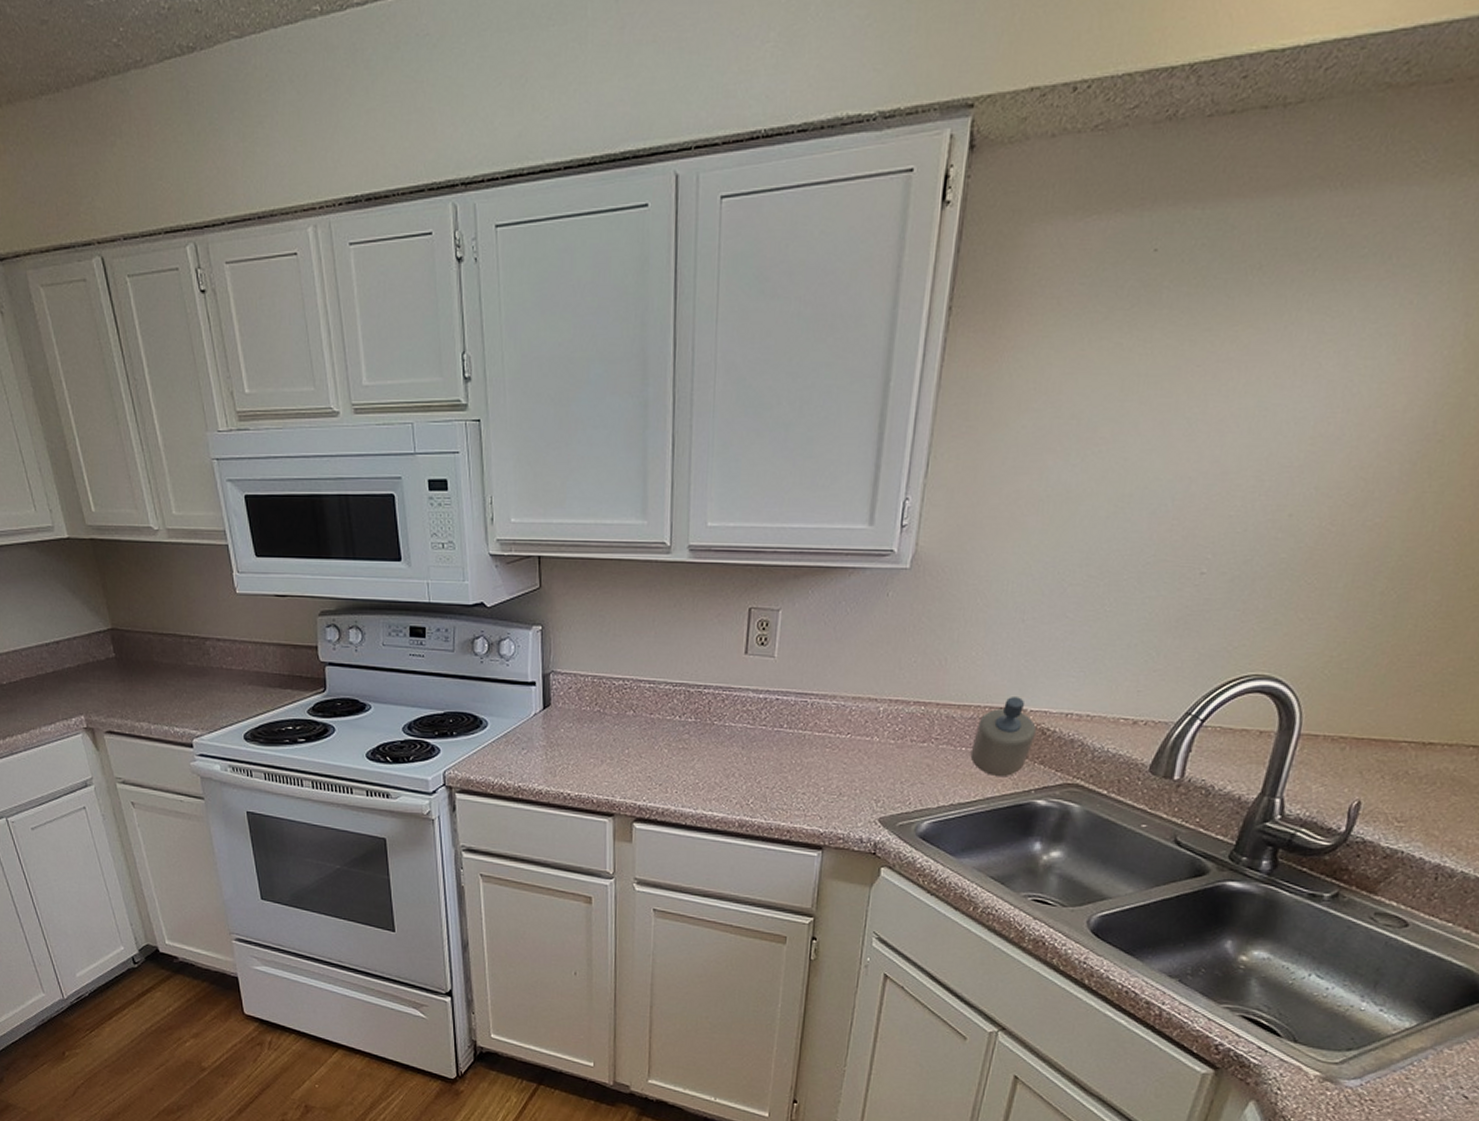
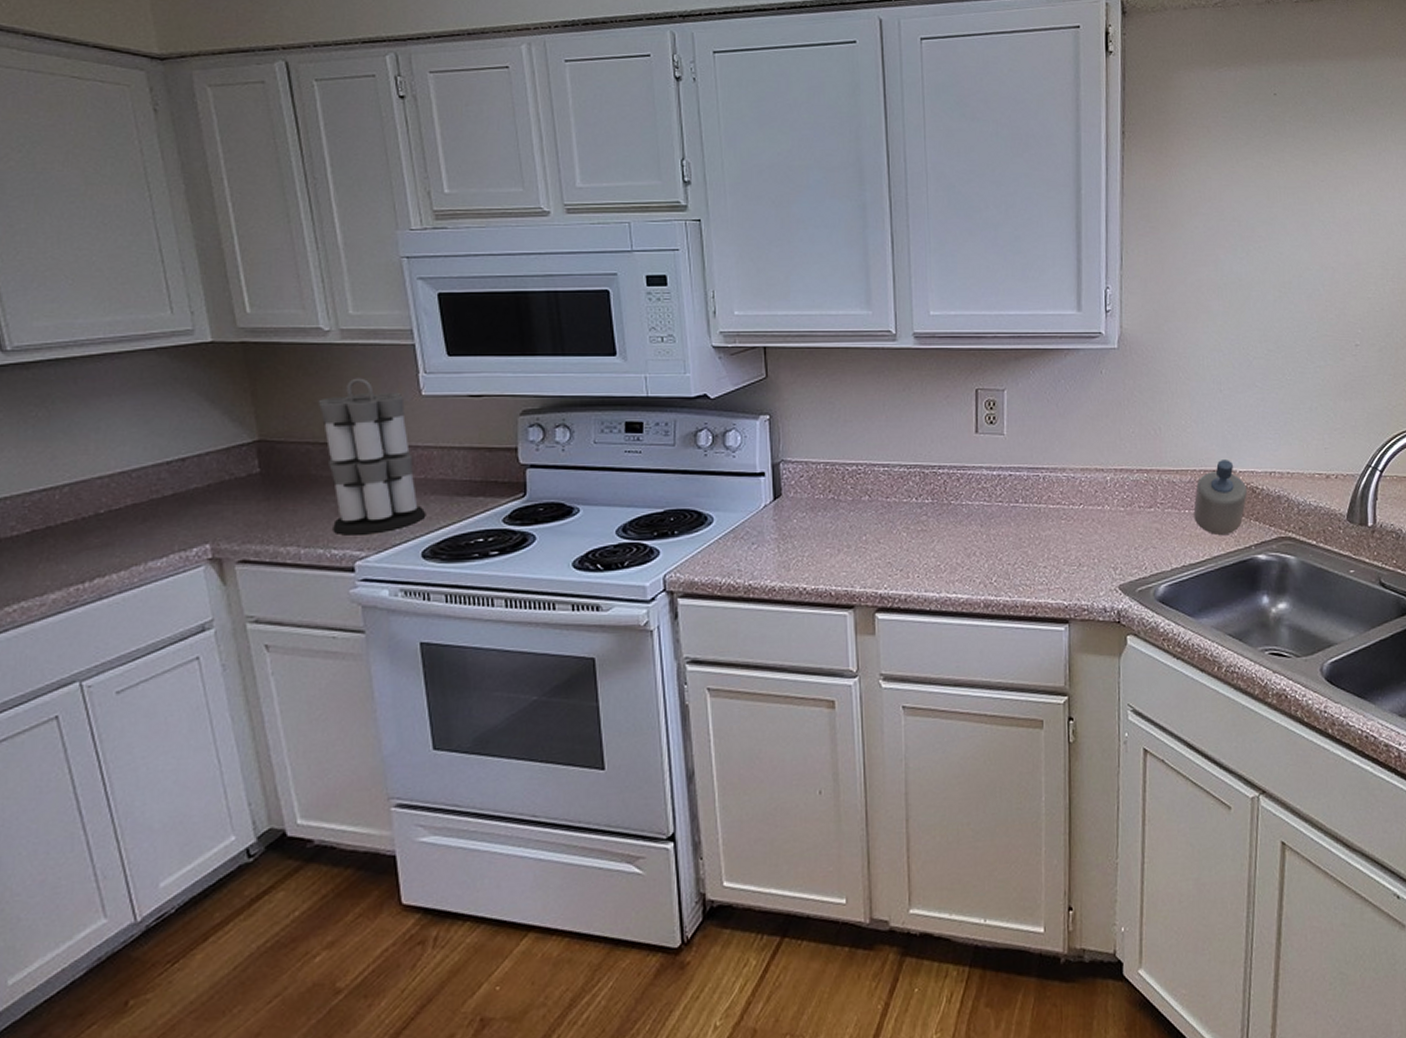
spice rack: none [154,575,246,717] -> present [318,378,426,536]

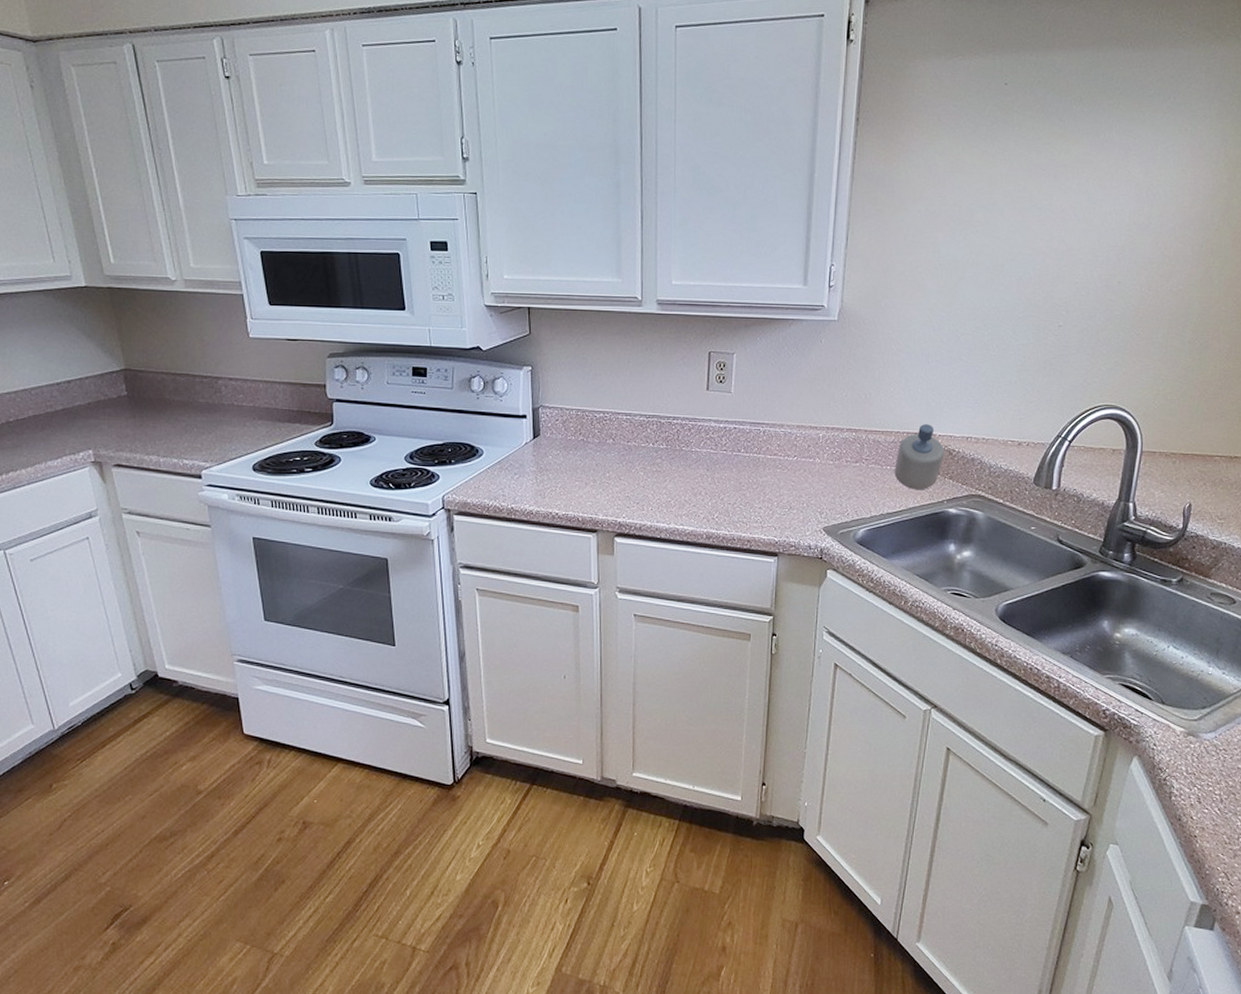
spice rack: present [318,378,426,536] -> none [169,321,255,450]

